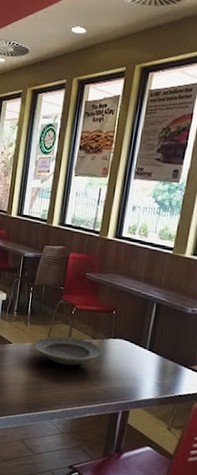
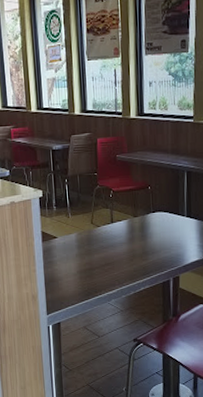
plate: present [34,336,103,366] -> none [79,219,146,248]

